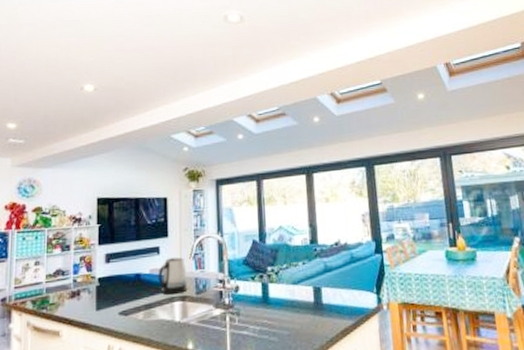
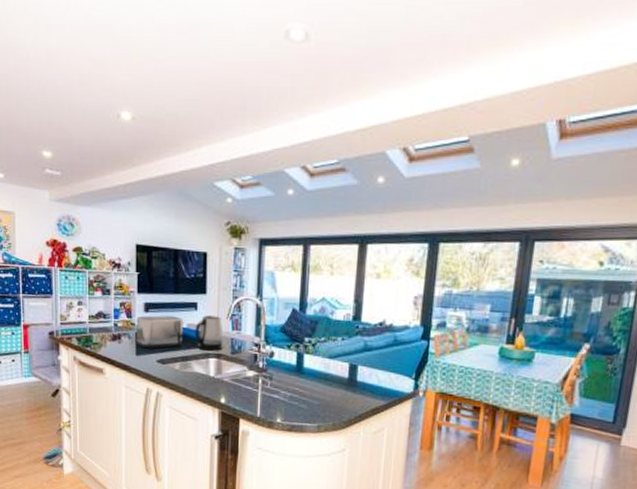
toaster: none [97,263,147,302] -> present [136,315,184,349]

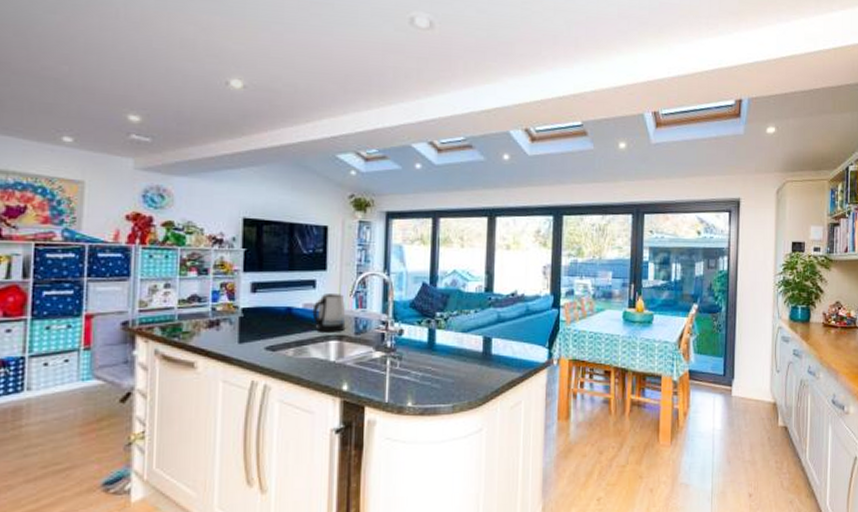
toaster: present [136,315,184,349] -> none [240,296,300,335]

